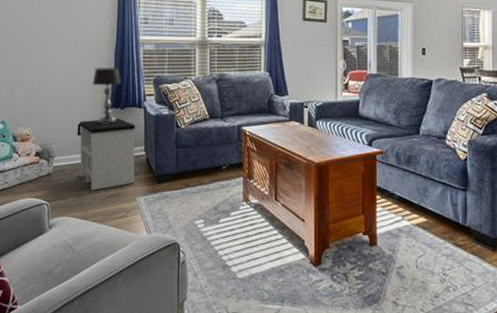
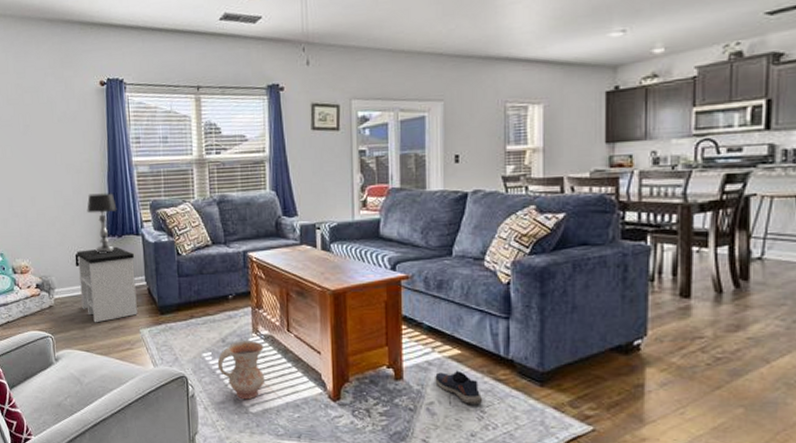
ceramic jug: none [209,209,253,266] -> present [217,341,265,400]
shoe: none [404,236,445,268] -> present [435,370,483,405]

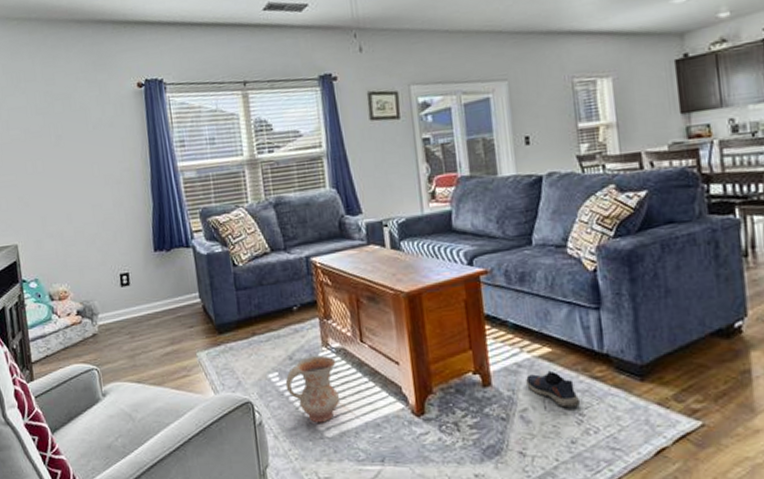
side table: present [77,246,137,323] -> none [121,261,193,350]
table lamp: present [87,193,117,253] -> none [130,203,164,271]

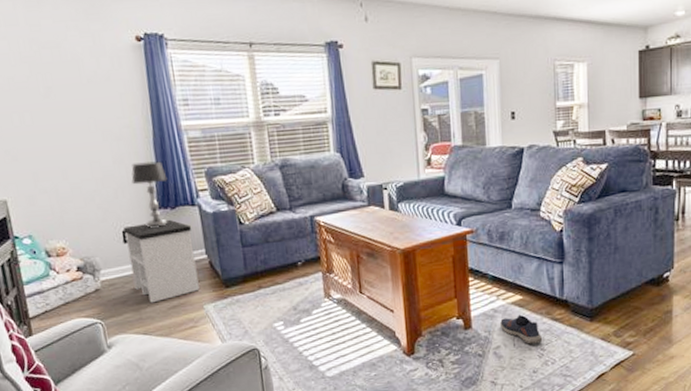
side table: none [121,261,193,350] -> present [123,219,200,303]
table lamp: none [130,203,164,271] -> present [131,161,168,228]
ceramic jug: present [285,355,340,423] -> none [289,306,340,365]

